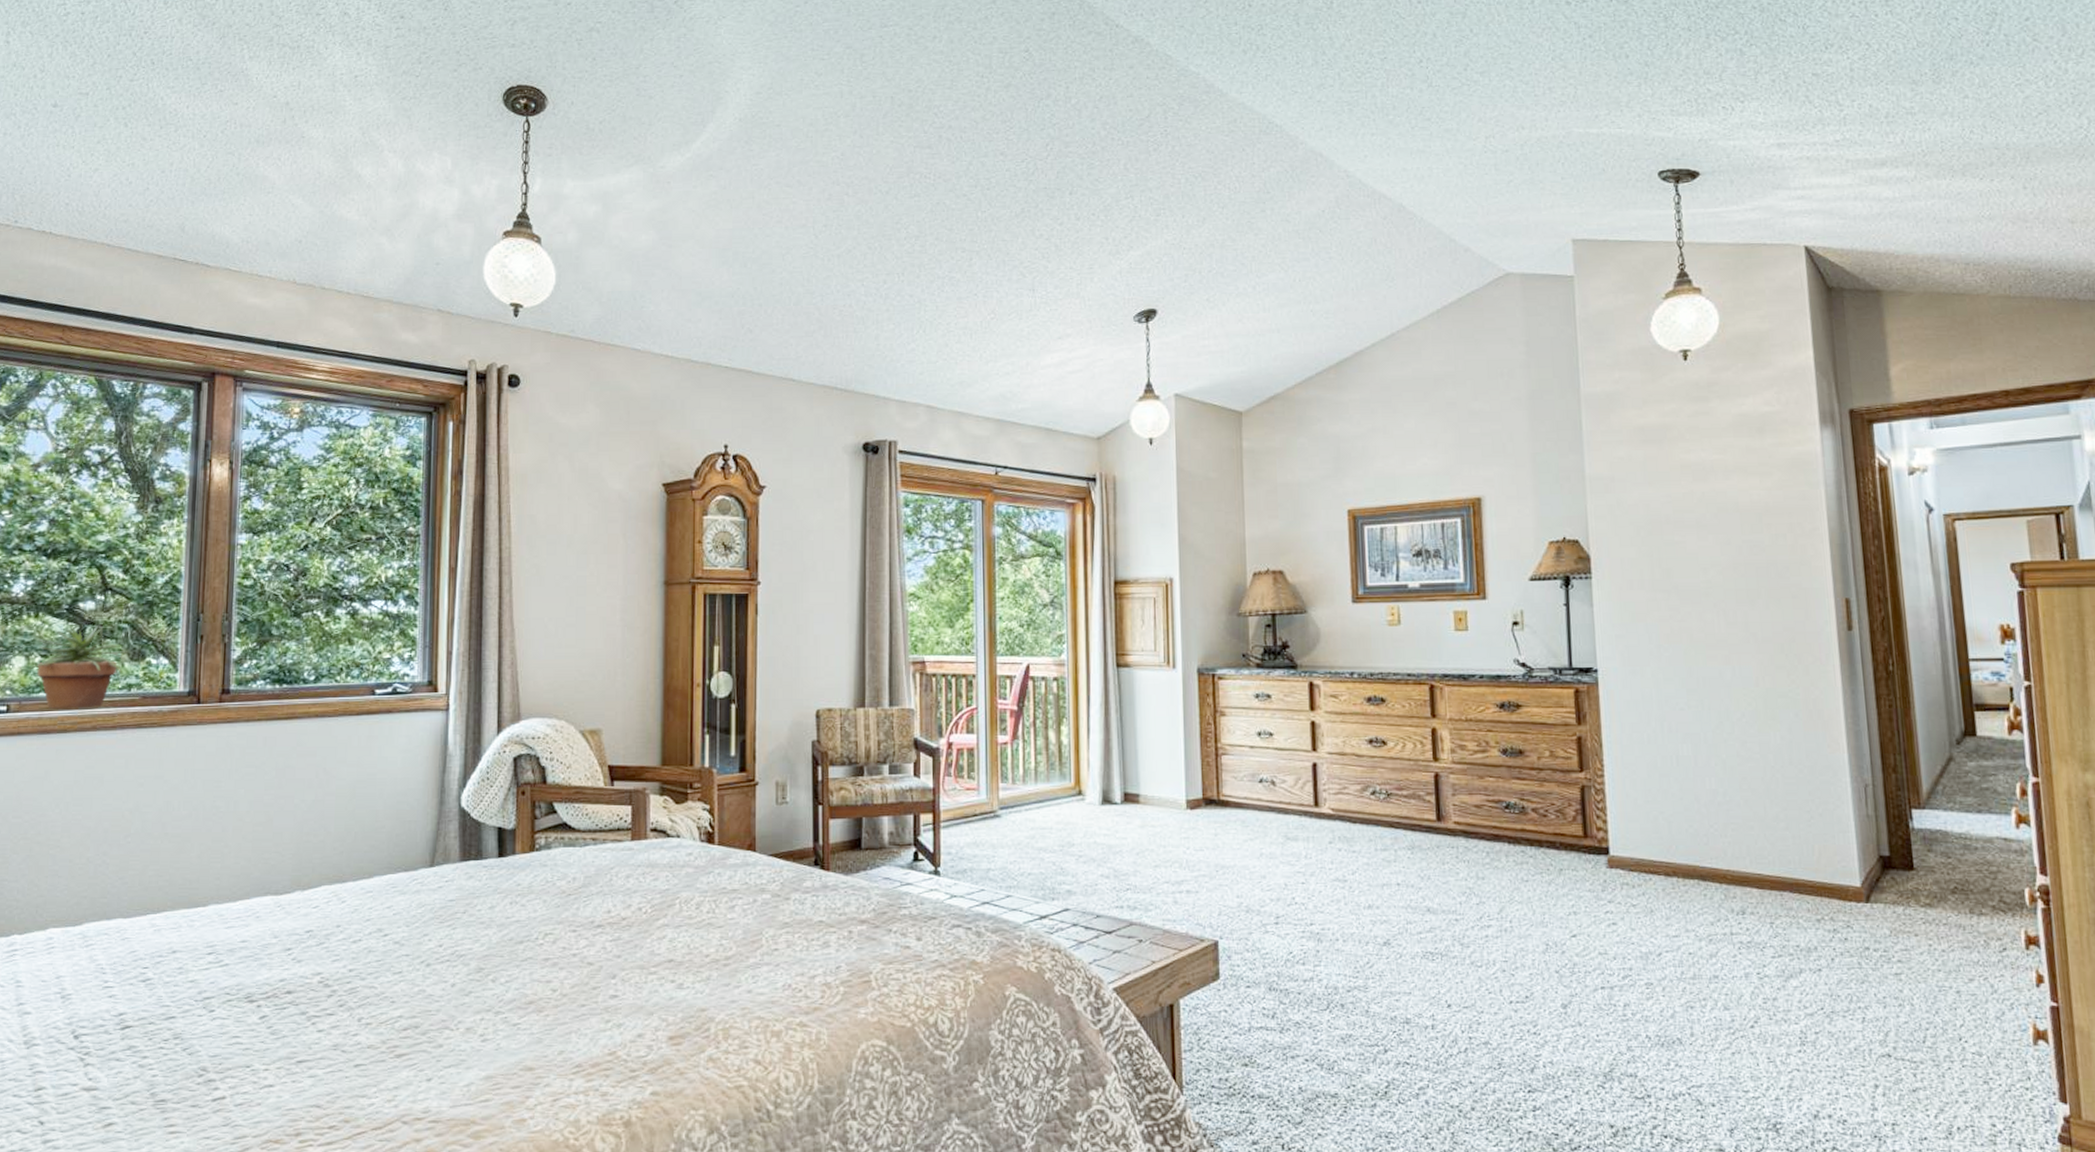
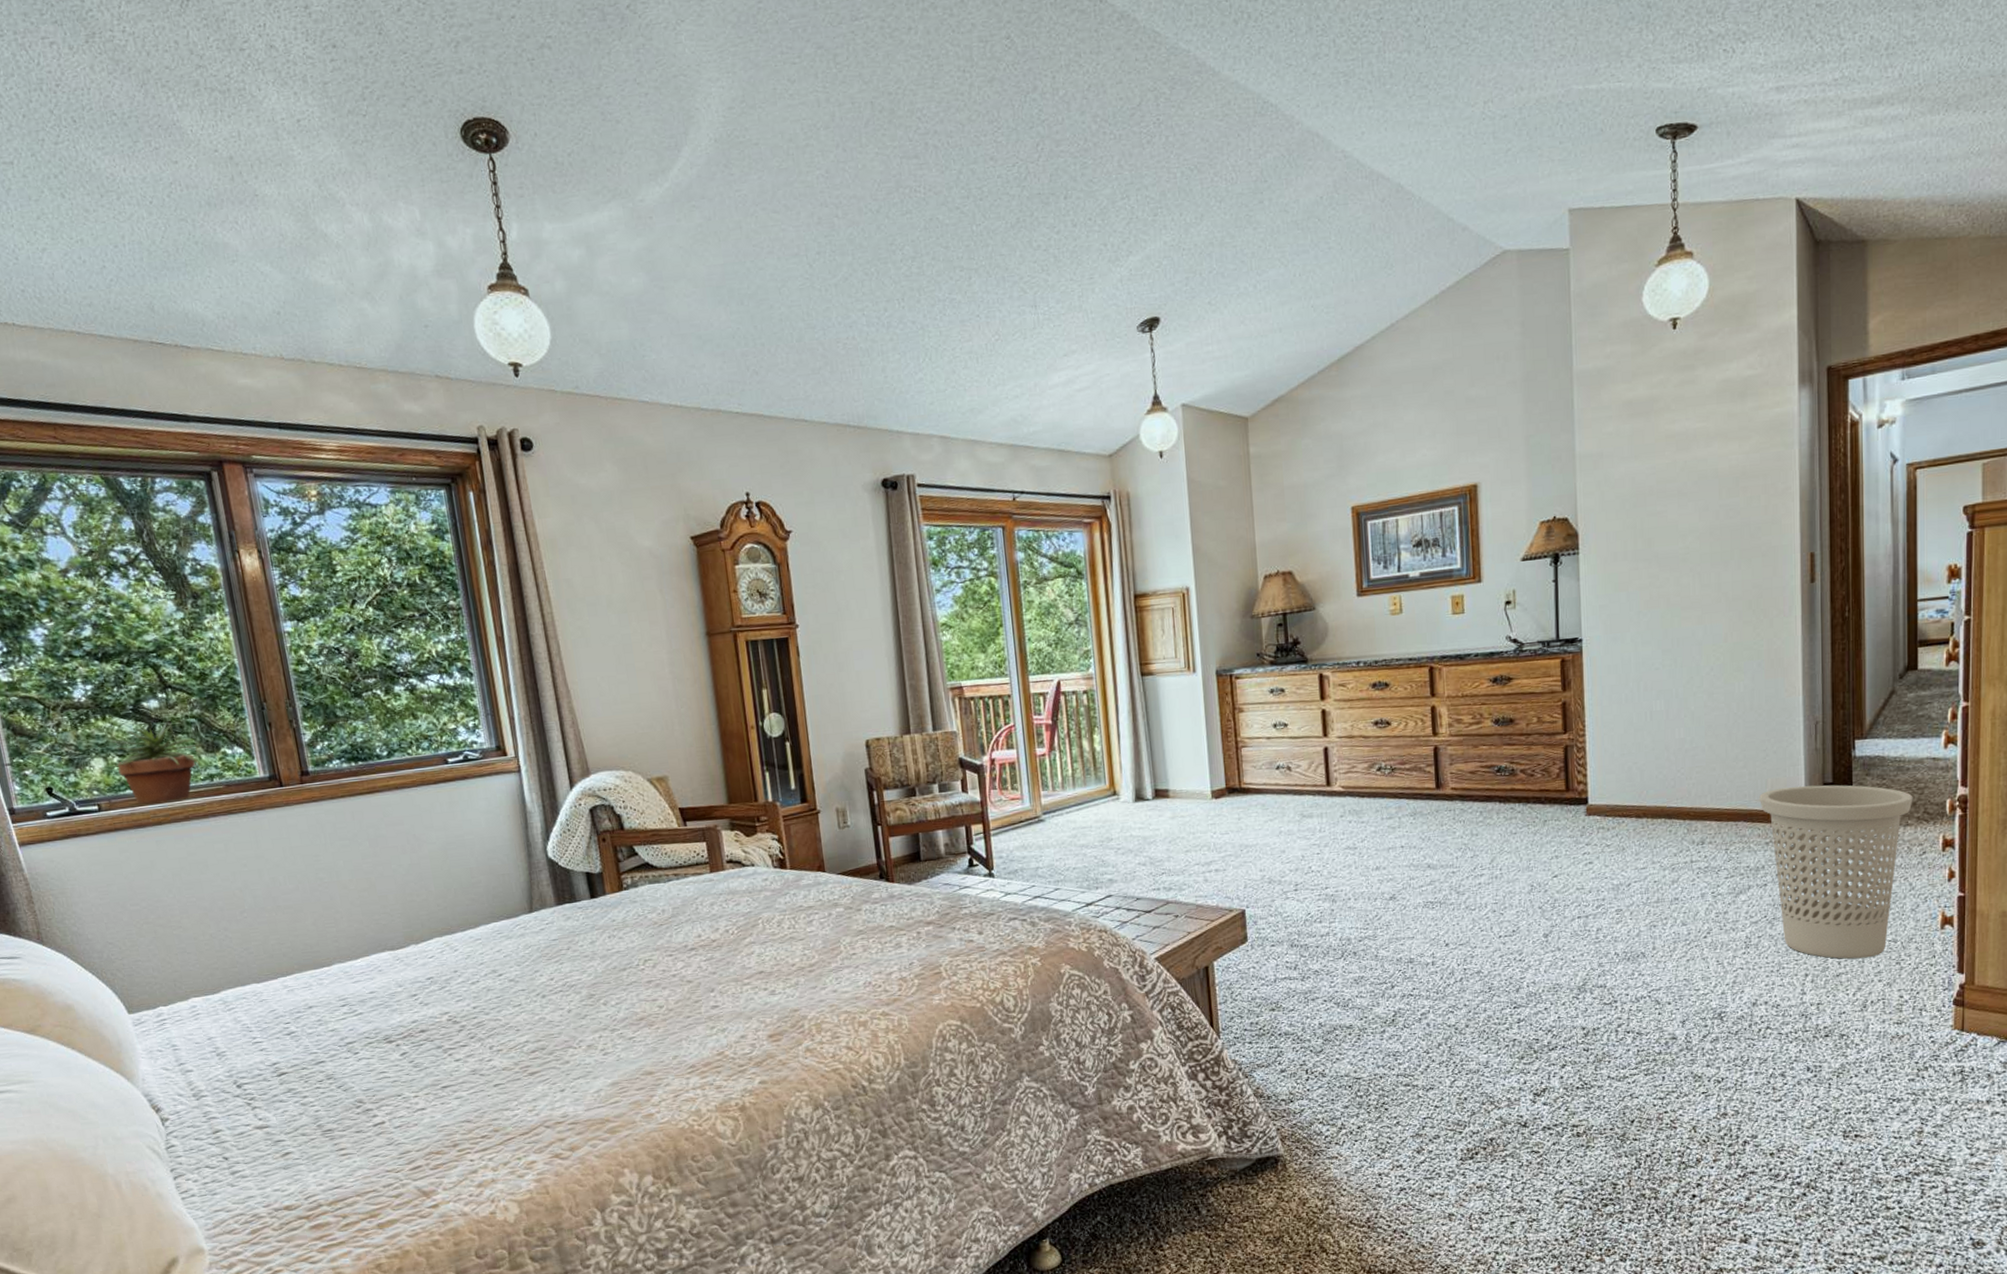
laundry basket: none [1806,856,1986,1072] -> present [1759,785,1913,959]

